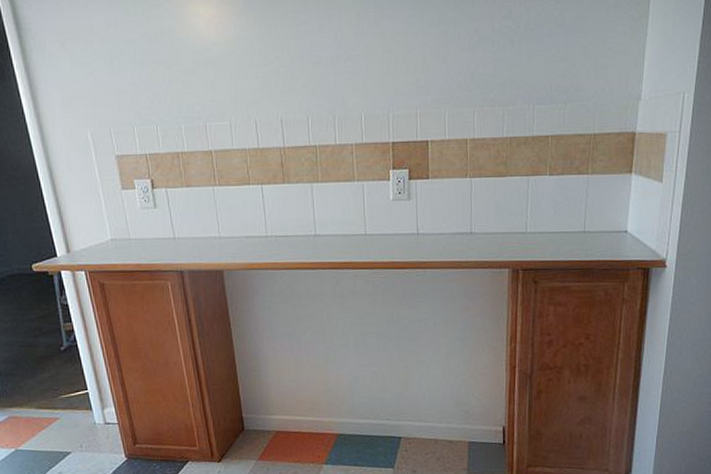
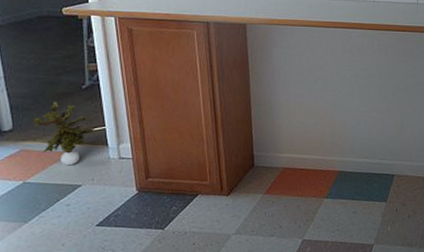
potted plant: none [16,364,79,433] -> present [31,100,96,166]

